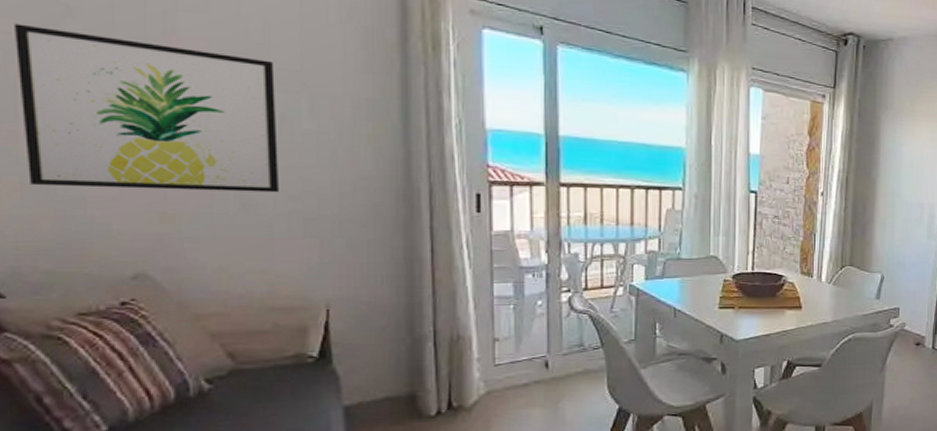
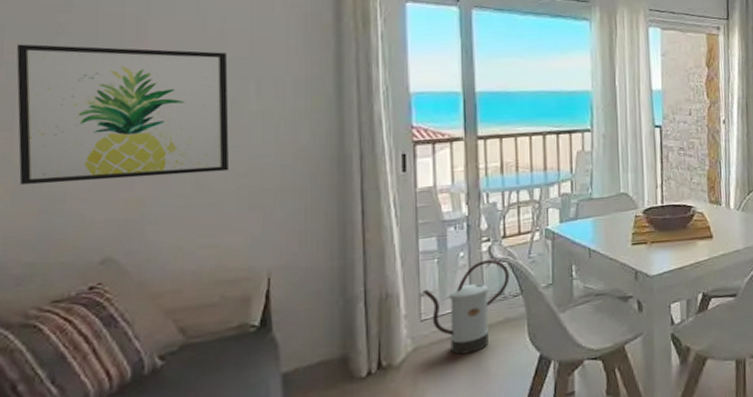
watering can: none [497,311,590,401] -> present [423,259,510,355]

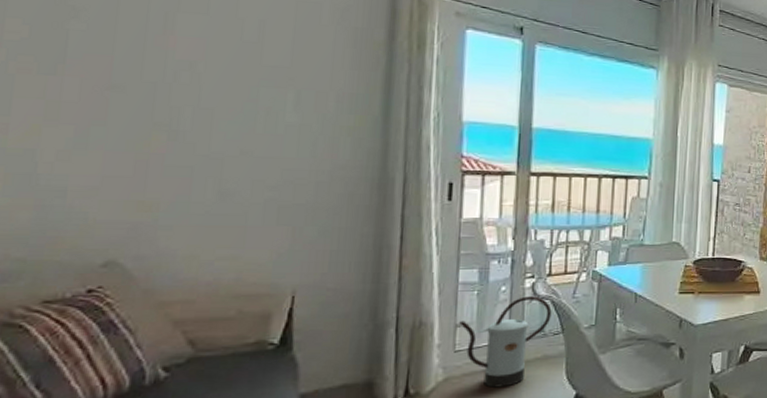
wall art: present [17,44,229,185] -> none [13,24,265,182]

